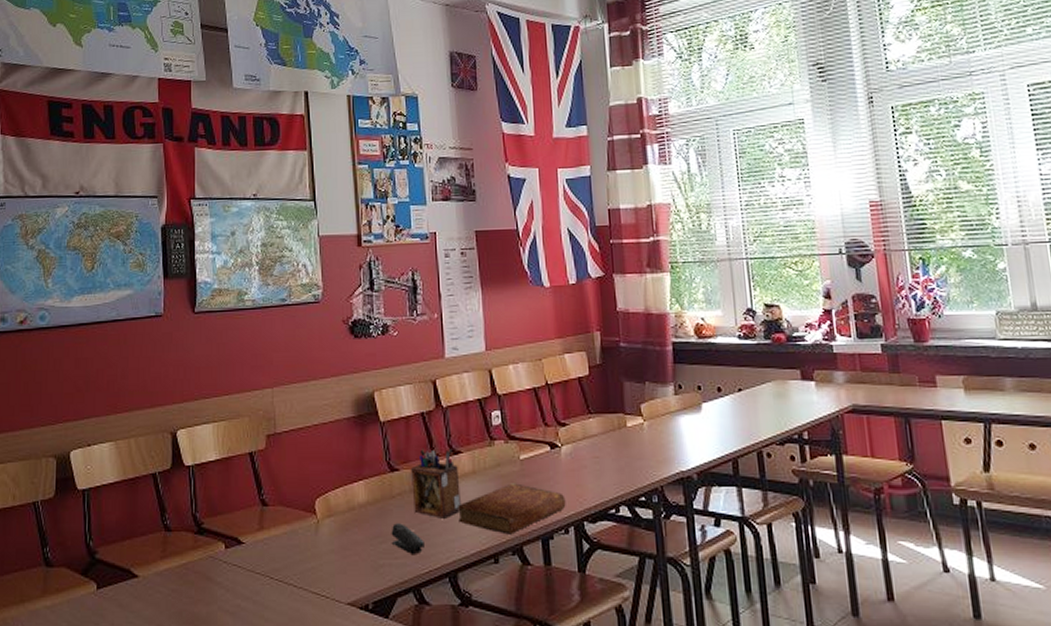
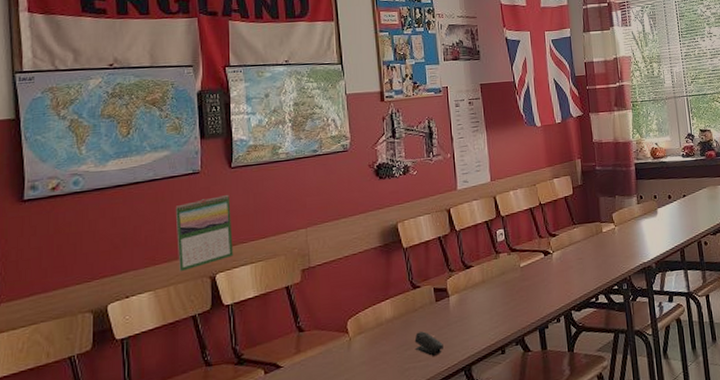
calendar: none [137,343,195,424] -> present [175,195,233,272]
desk organizer: present [411,448,461,519] -> none [431,264,473,323]
bible: present [458,483,566,535] -> none [471,286,557,330]

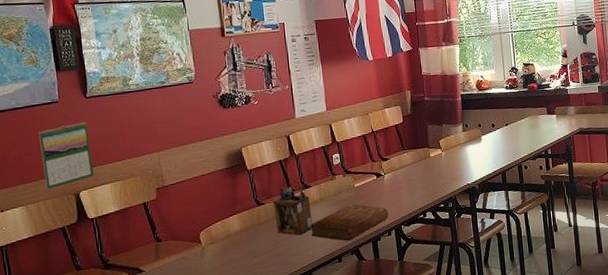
stapler: present [414,331,443,356] -> none [260,242,287,263]
desk organizer: none [431,264,473,323] -> present [273,185,313,236]
bible: none [471,286,557,330] -> present [310,204,389,241]

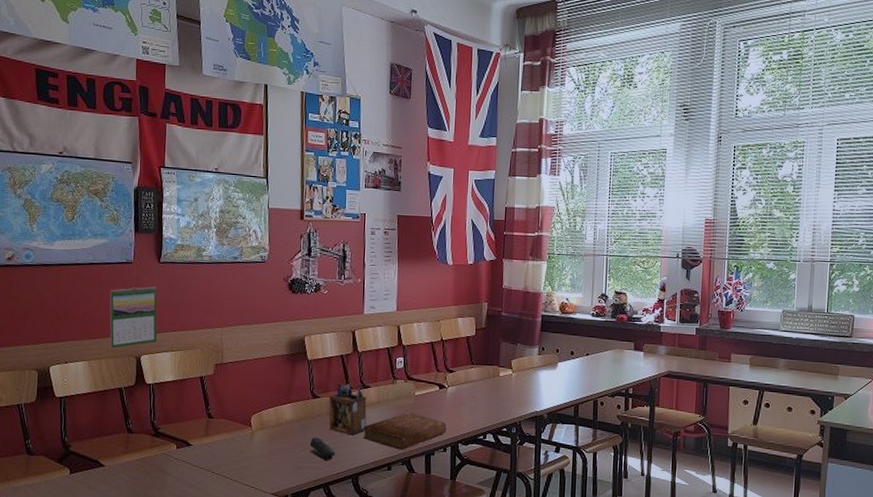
stapler: none [260,242,287,263] -> present [309,437,335,460]

